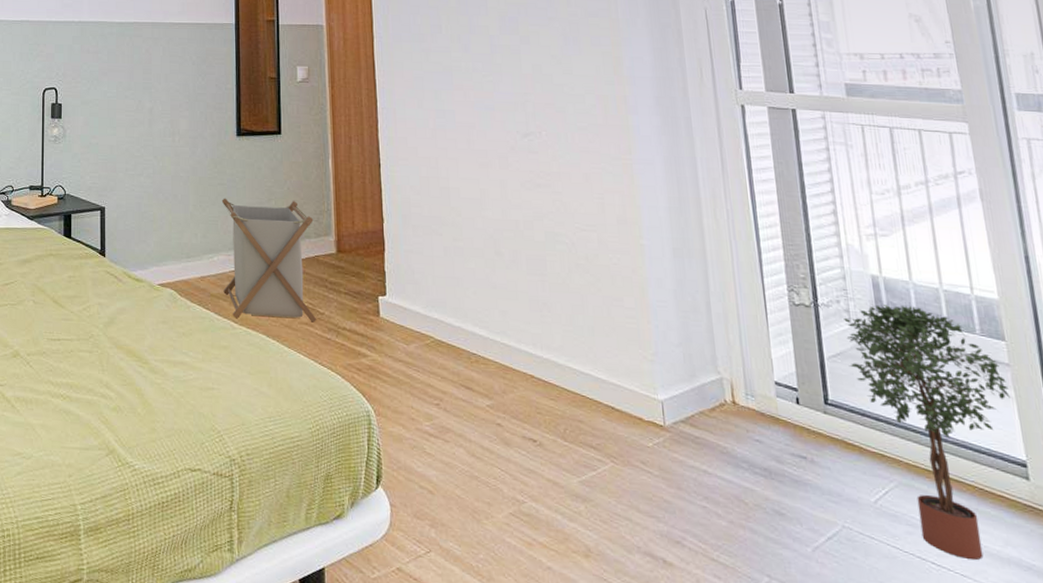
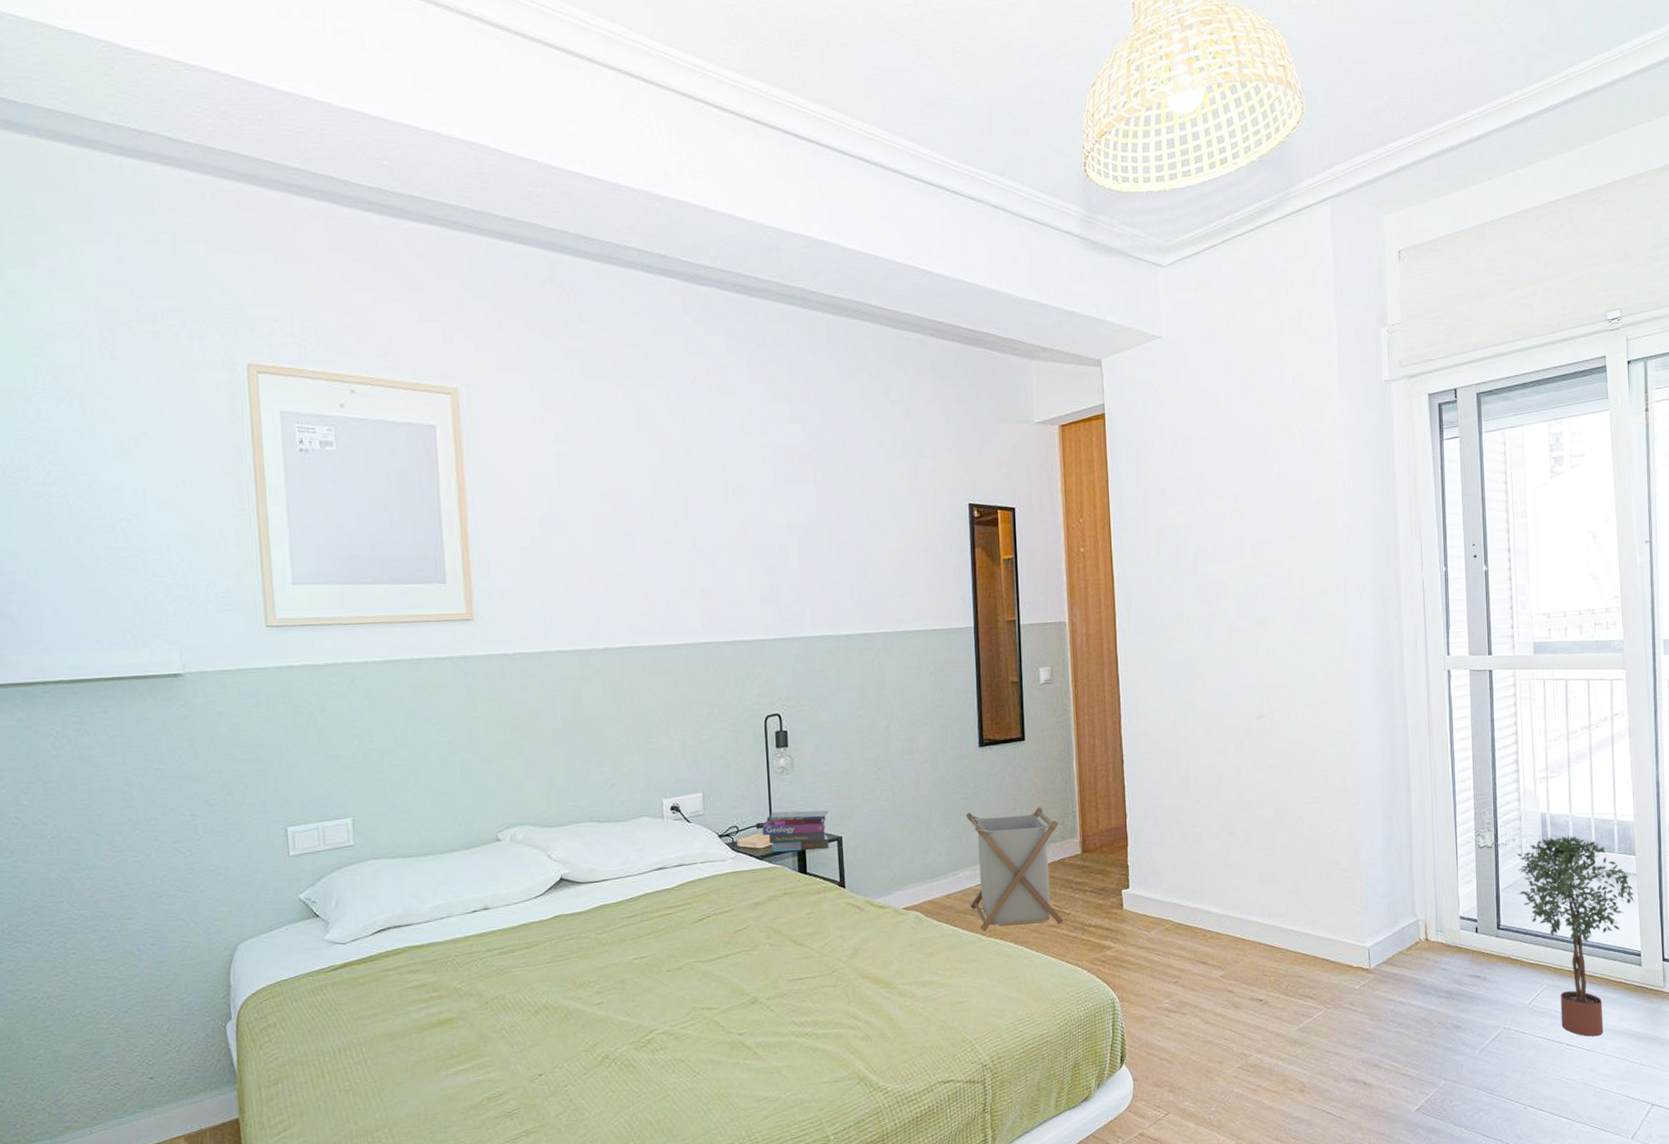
books: none [34,177,95,218] -> present [762,810,830,853]

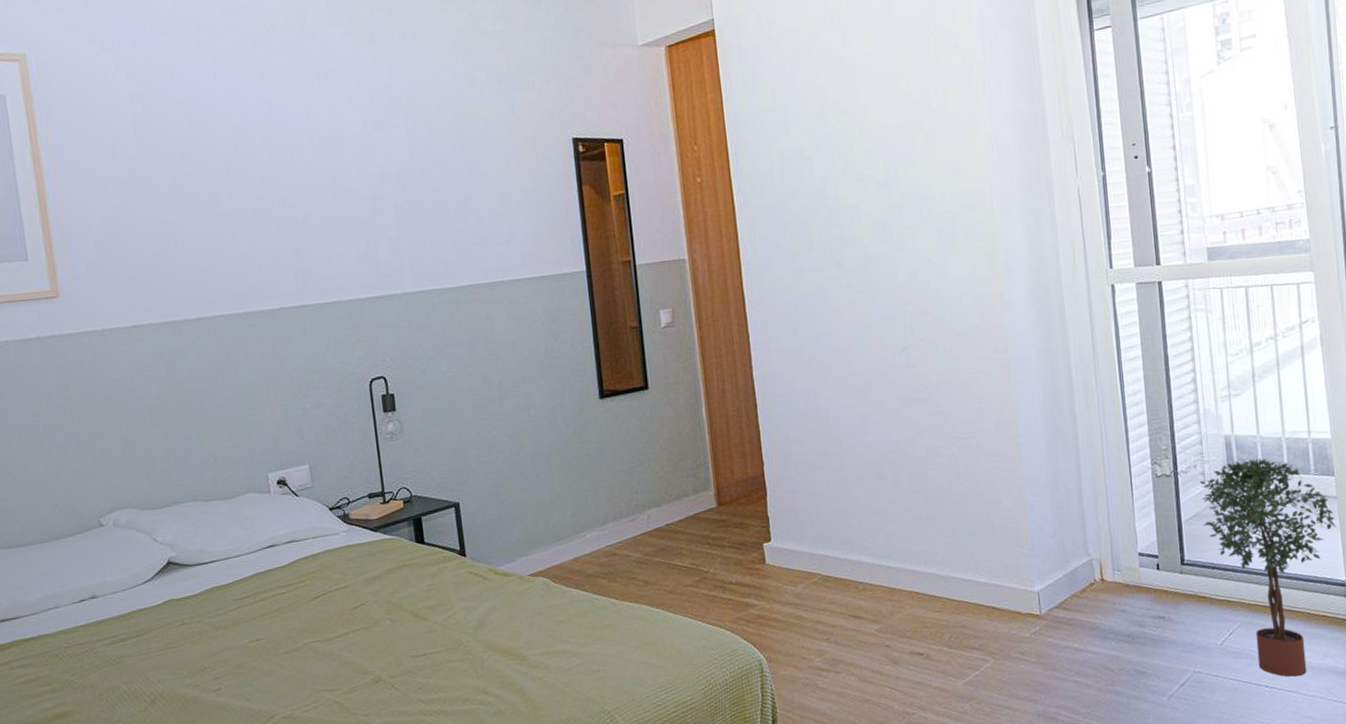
books: present [762,810,830,853] -> none [374,475,446,524]
laundry basket: present [965,807,1063,931] -> none [589,459,701,595]

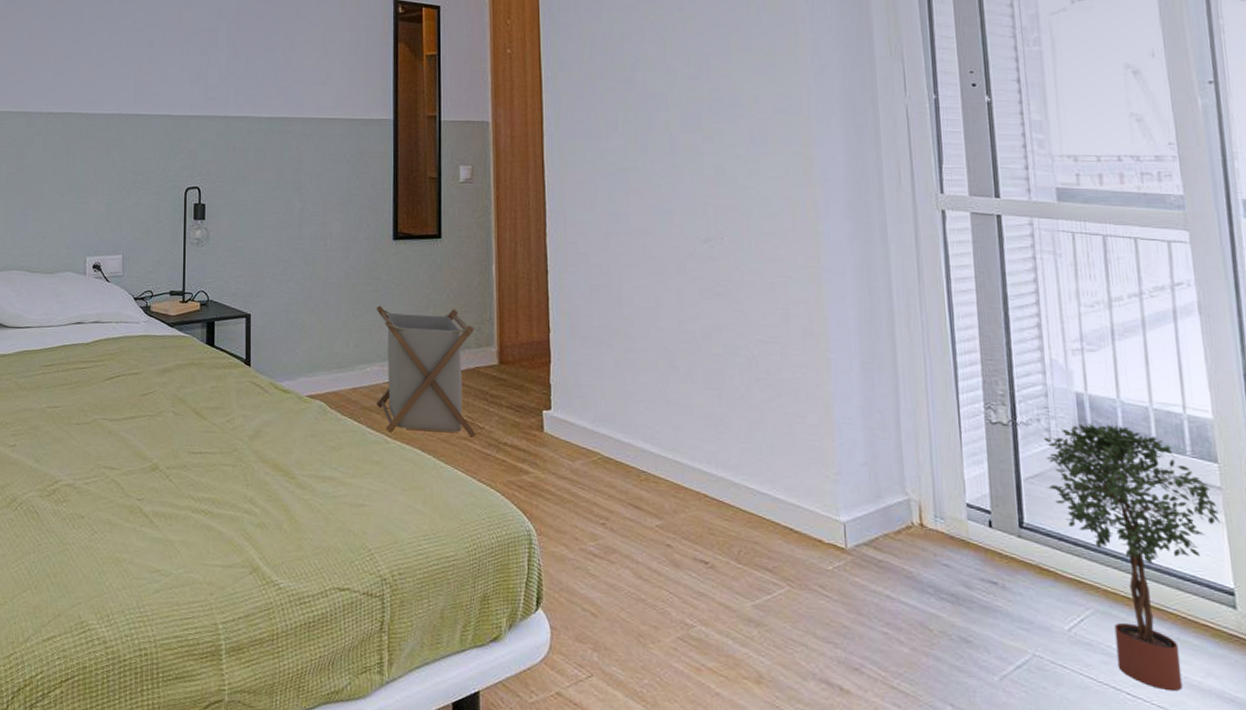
laundry basket: none [589,459,701,595] -> present [376,305,475,437]

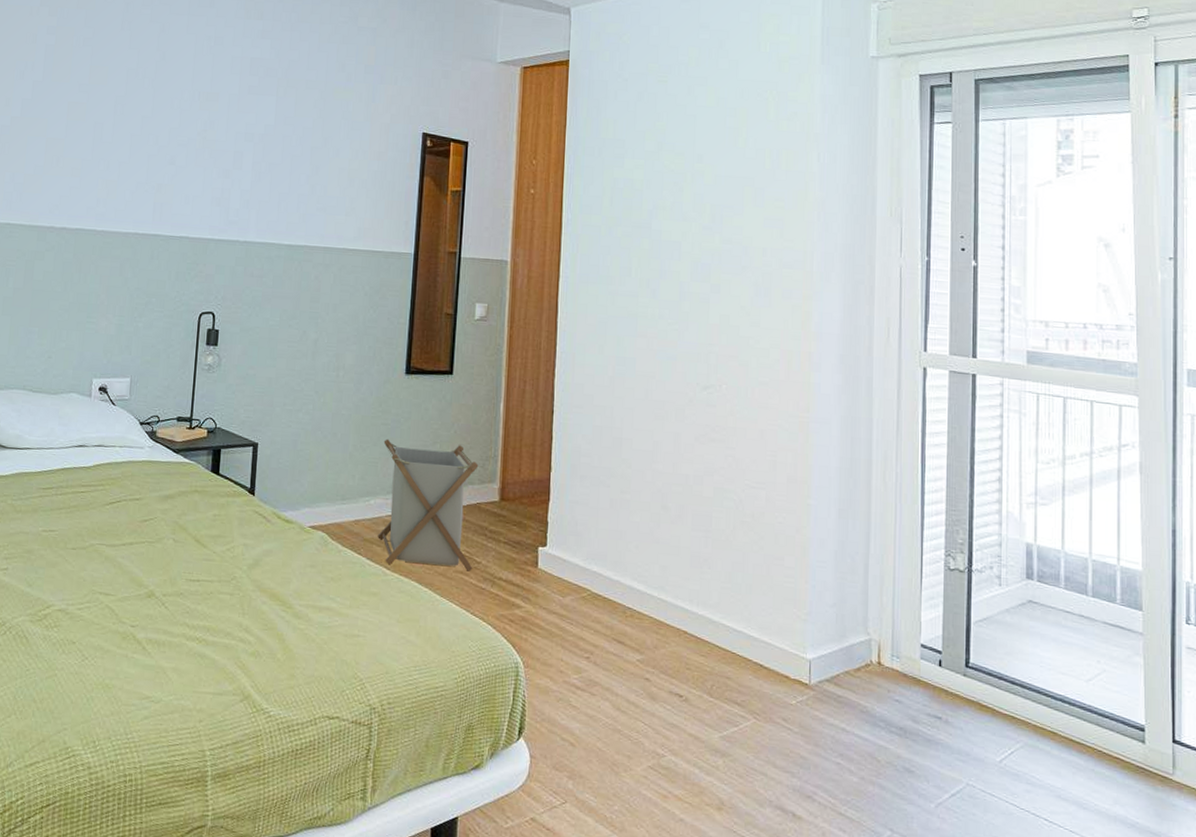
potted tree: present [1044,424,1222,691] -> none [993,572,1140,817]

